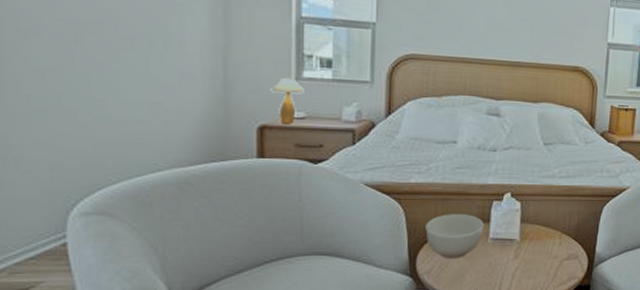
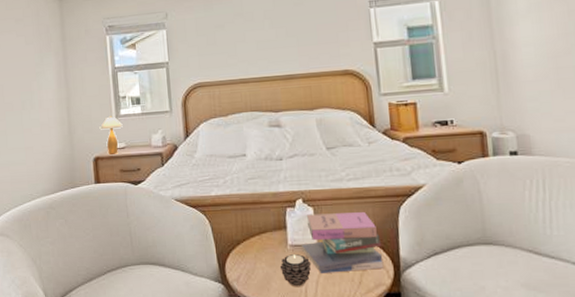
bowl: present [425,214,484,259] -> none [229,222,282,267]
candle: none [477,248,510,281] -> present [279,254,311,288]
books: none [502,209,581,267] -> present [301,212,384,273]

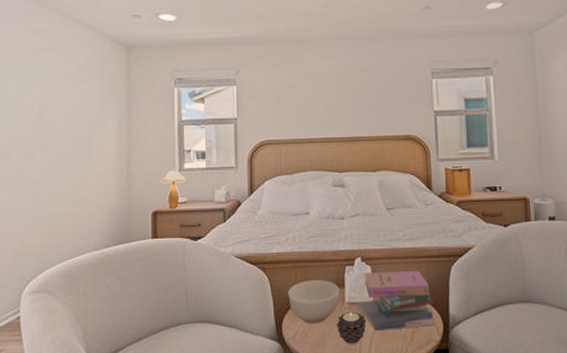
bowl: none [229,222,282,267] -> present [288,280,340,324]

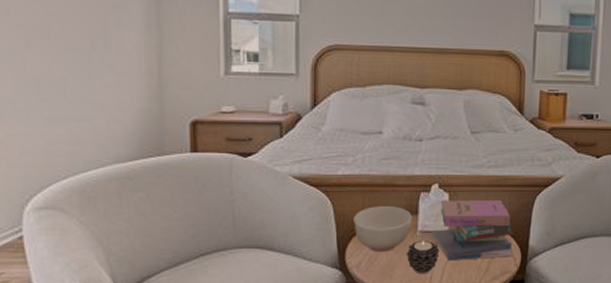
table lamp: present [162,168,186,209] -> none [203,71,233,119]

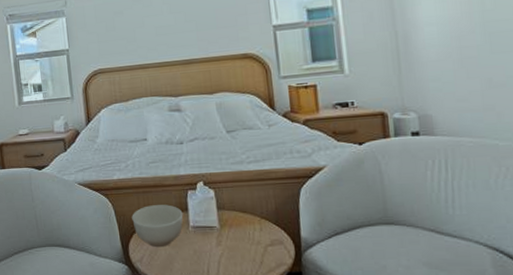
candle: present [406,241,440,275] -> none [182,235,213,268]
books: present [431,200,513,260] -> none [202,194,285,254]

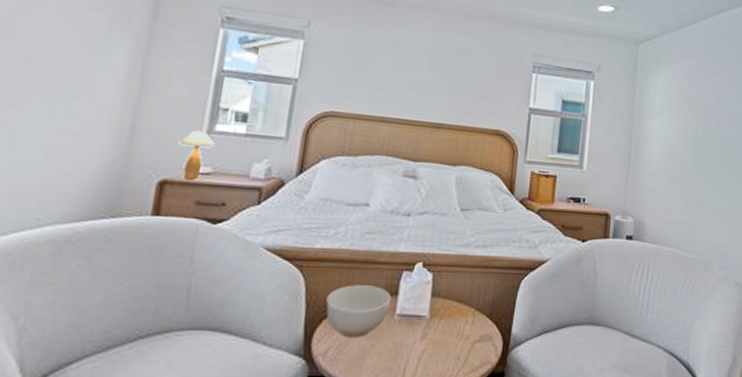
table lamp: none [4,102,26,141] -> present [180,129,215,180]

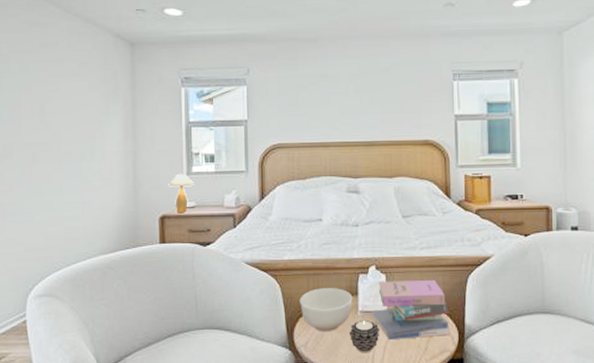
candle: none [380,326,418,365] -> present [348,321,380,354]
books: none [409,280,496,349] -> present [371,280,449,339]

